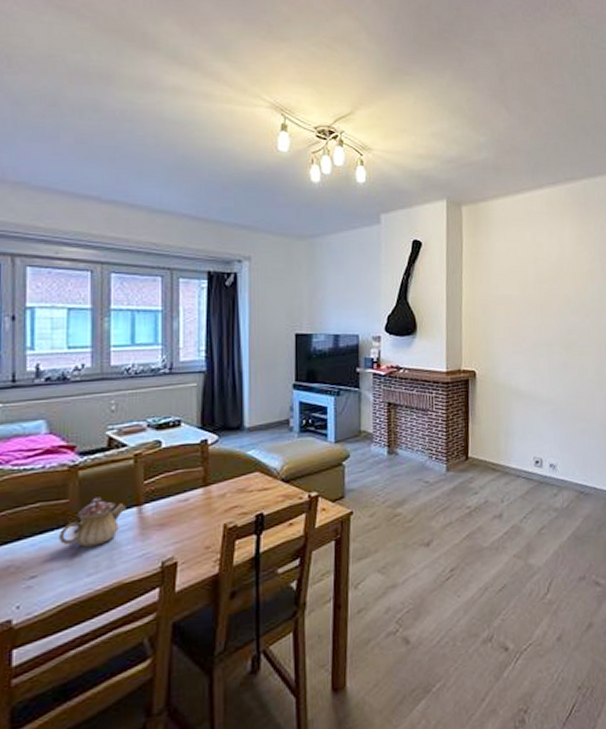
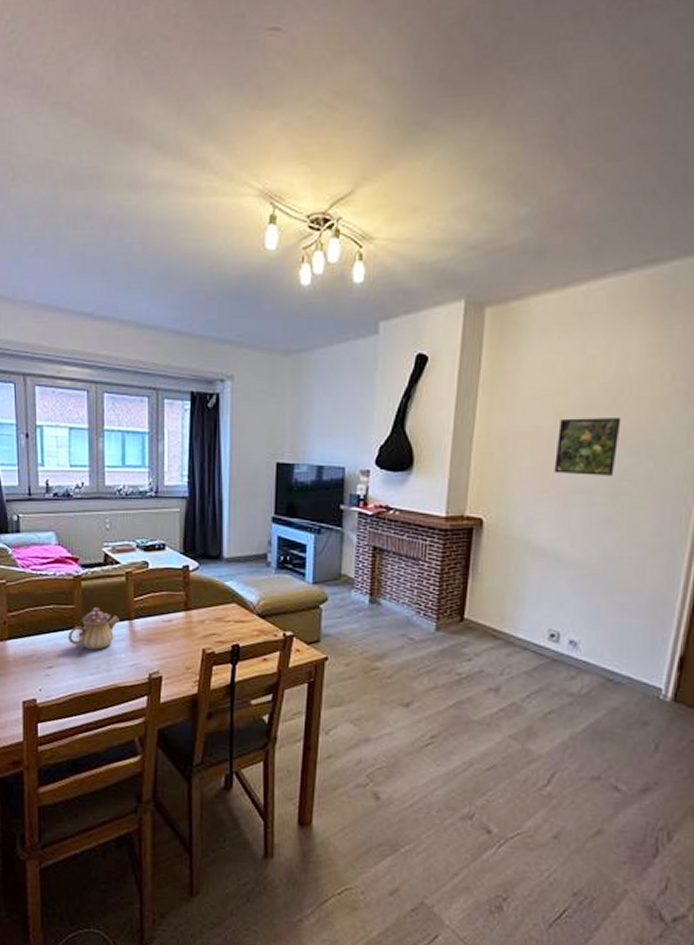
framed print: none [523,288,565,332] -> present [554,418,621,476]

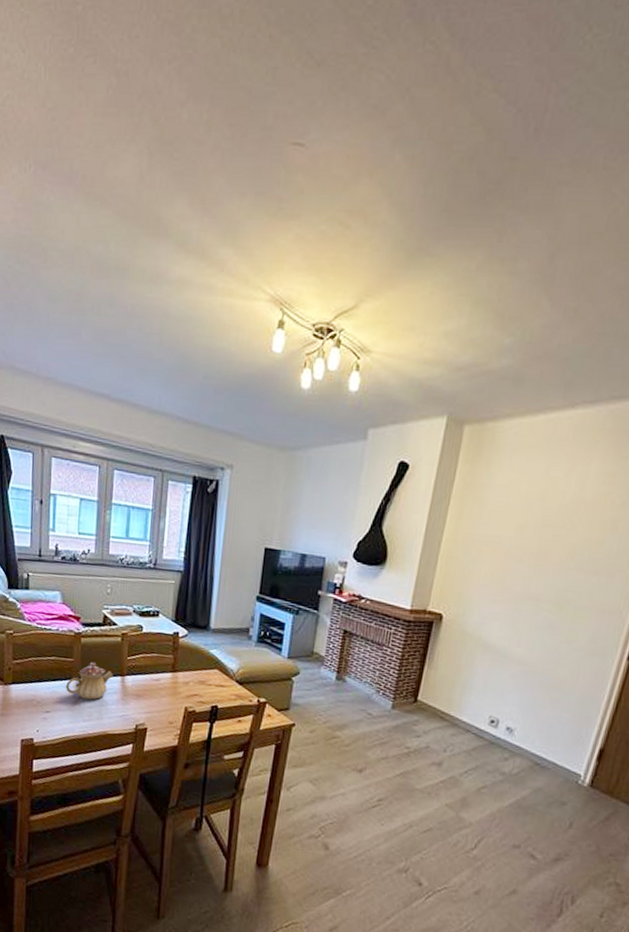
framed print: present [554,418,621,476] -> none [509,532,574,587]

